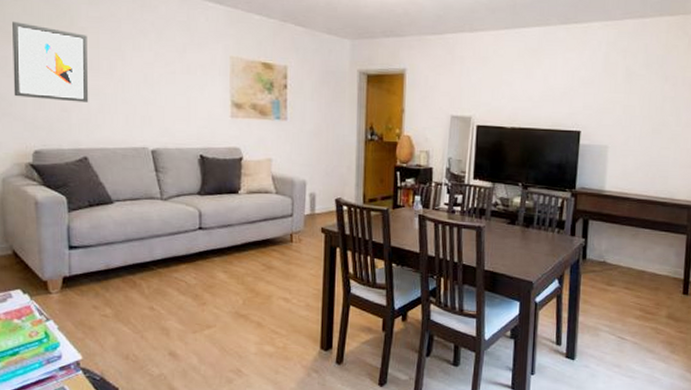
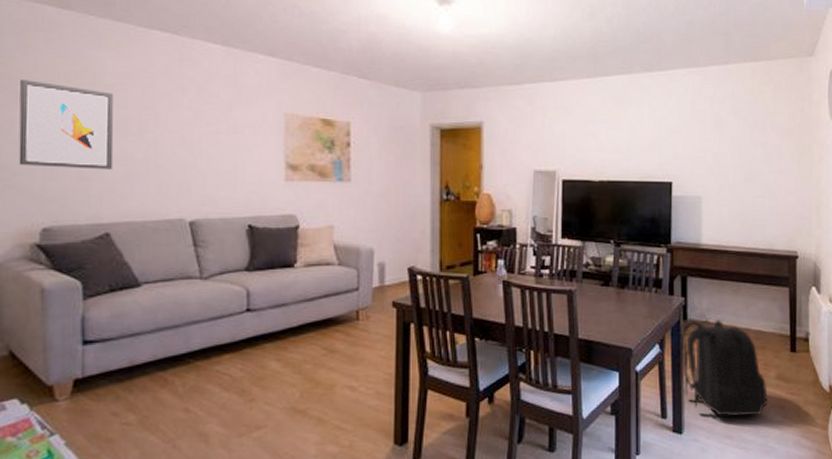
backpack: none [578,260,658,350] -> present [681,318,768,417]

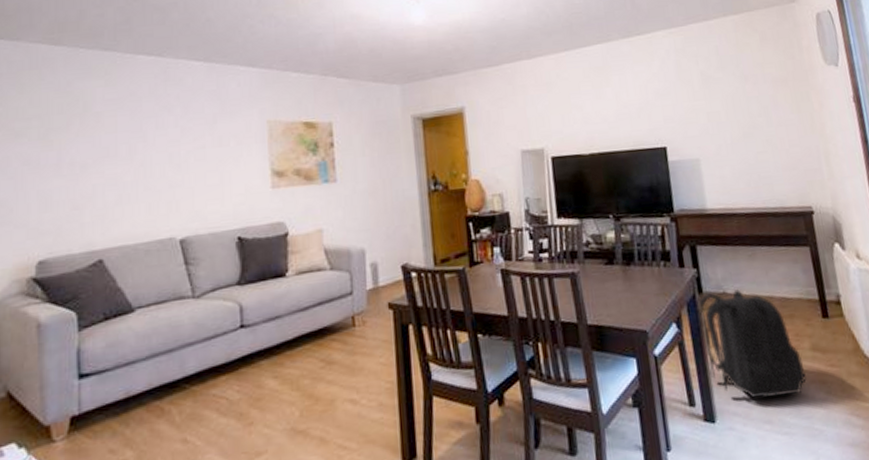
wall art: present [18,80,114,170] -> none [15,116,105,201]

